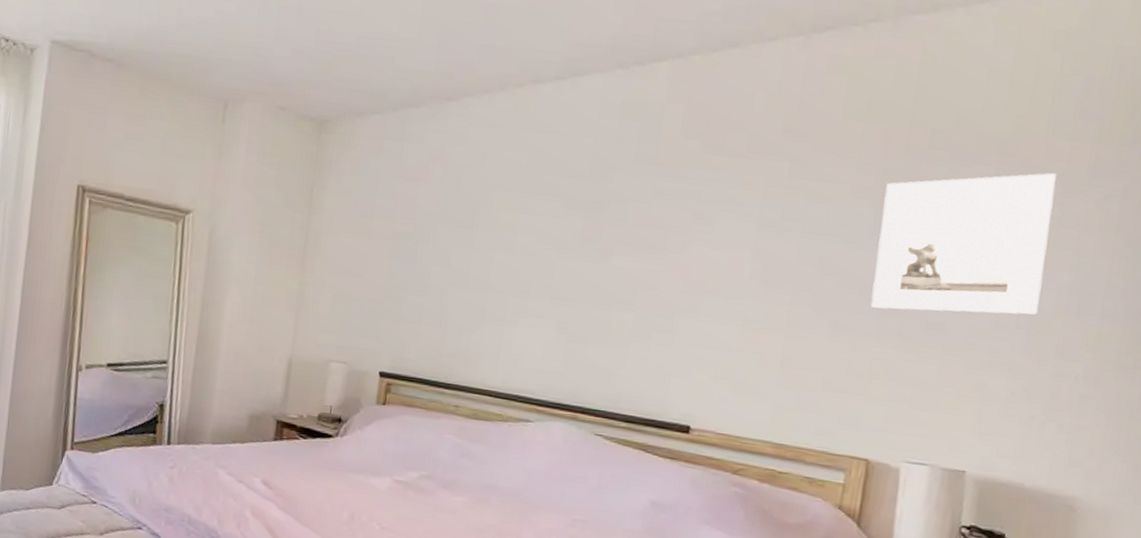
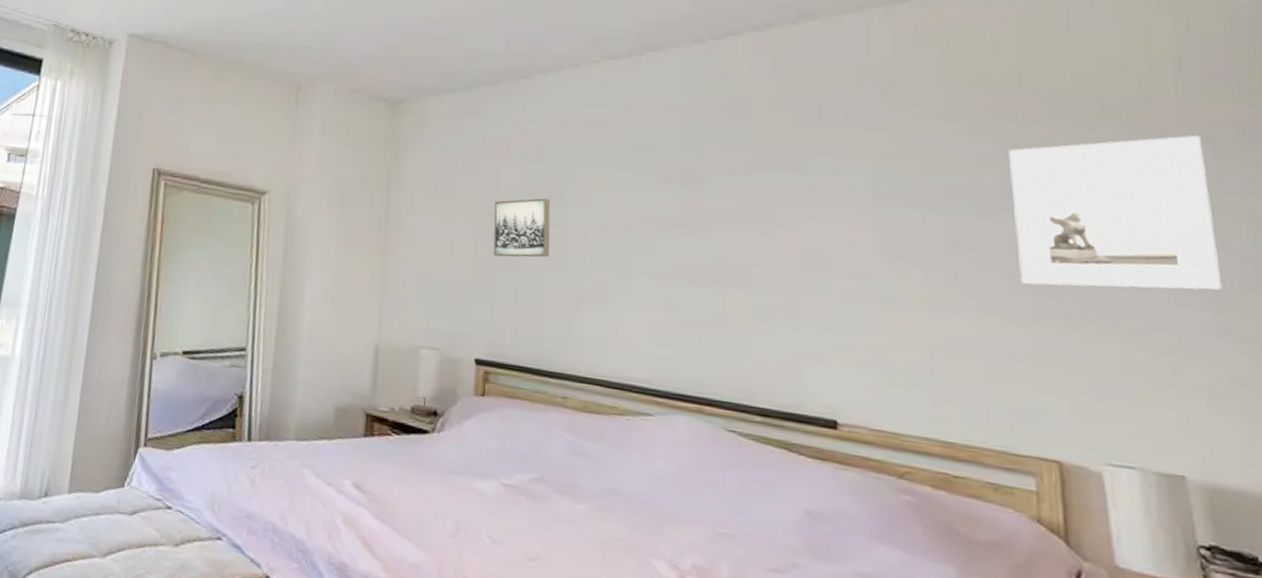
wall art: none [404,222,463,279] -> present [493,198,551,258]

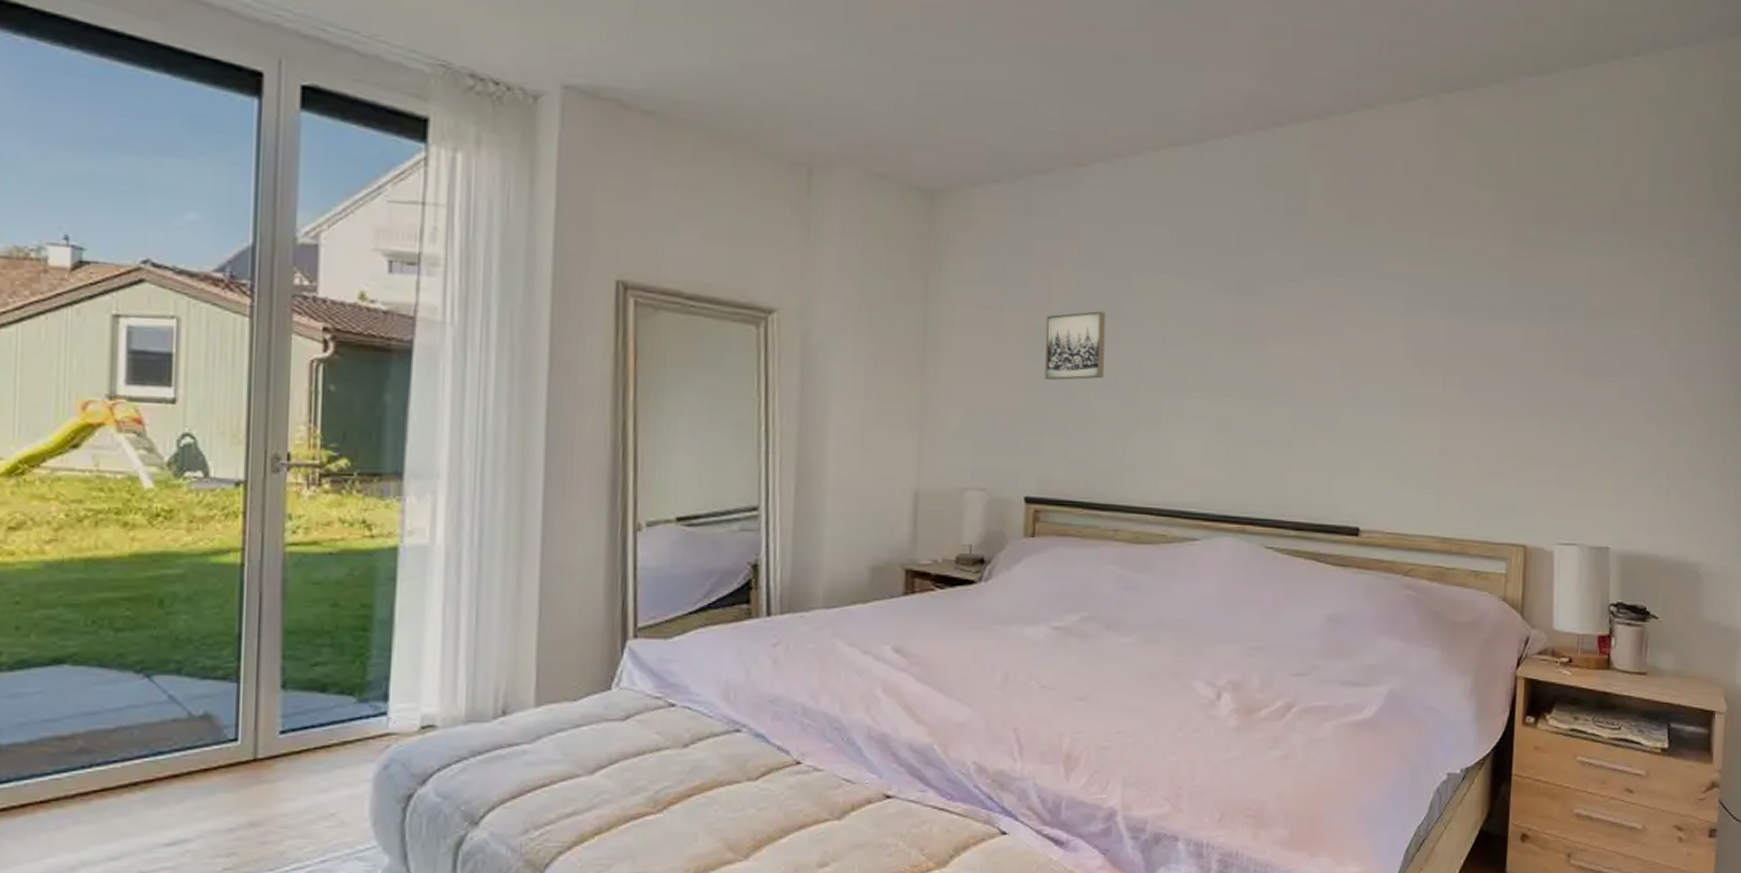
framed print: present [1009,135,1223,291] -> none [1515,238,1660,386]

